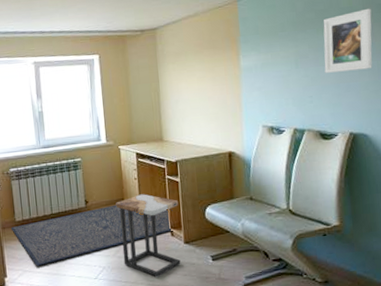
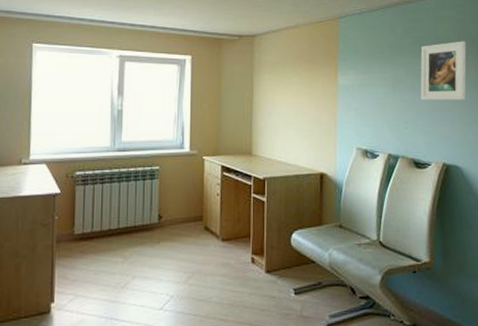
rug: present [10,204,173,266] -> none [67,222,256,290]
side table: present [116,194,181,278] -> none [193,212,263,311]

